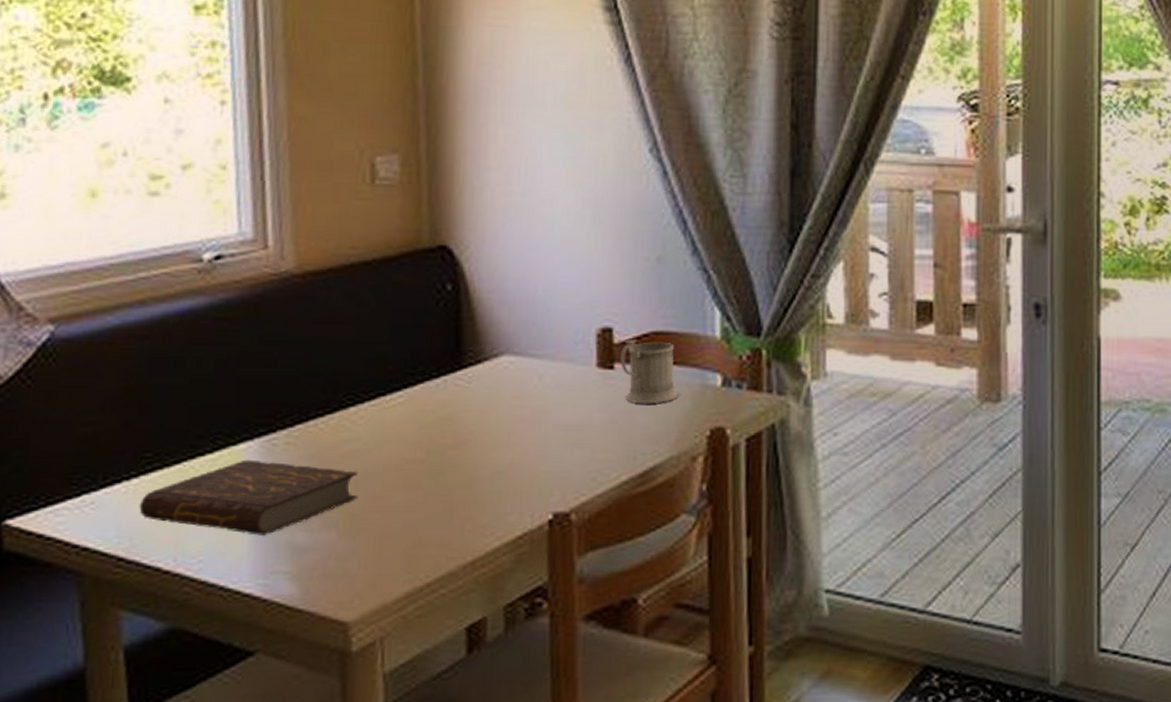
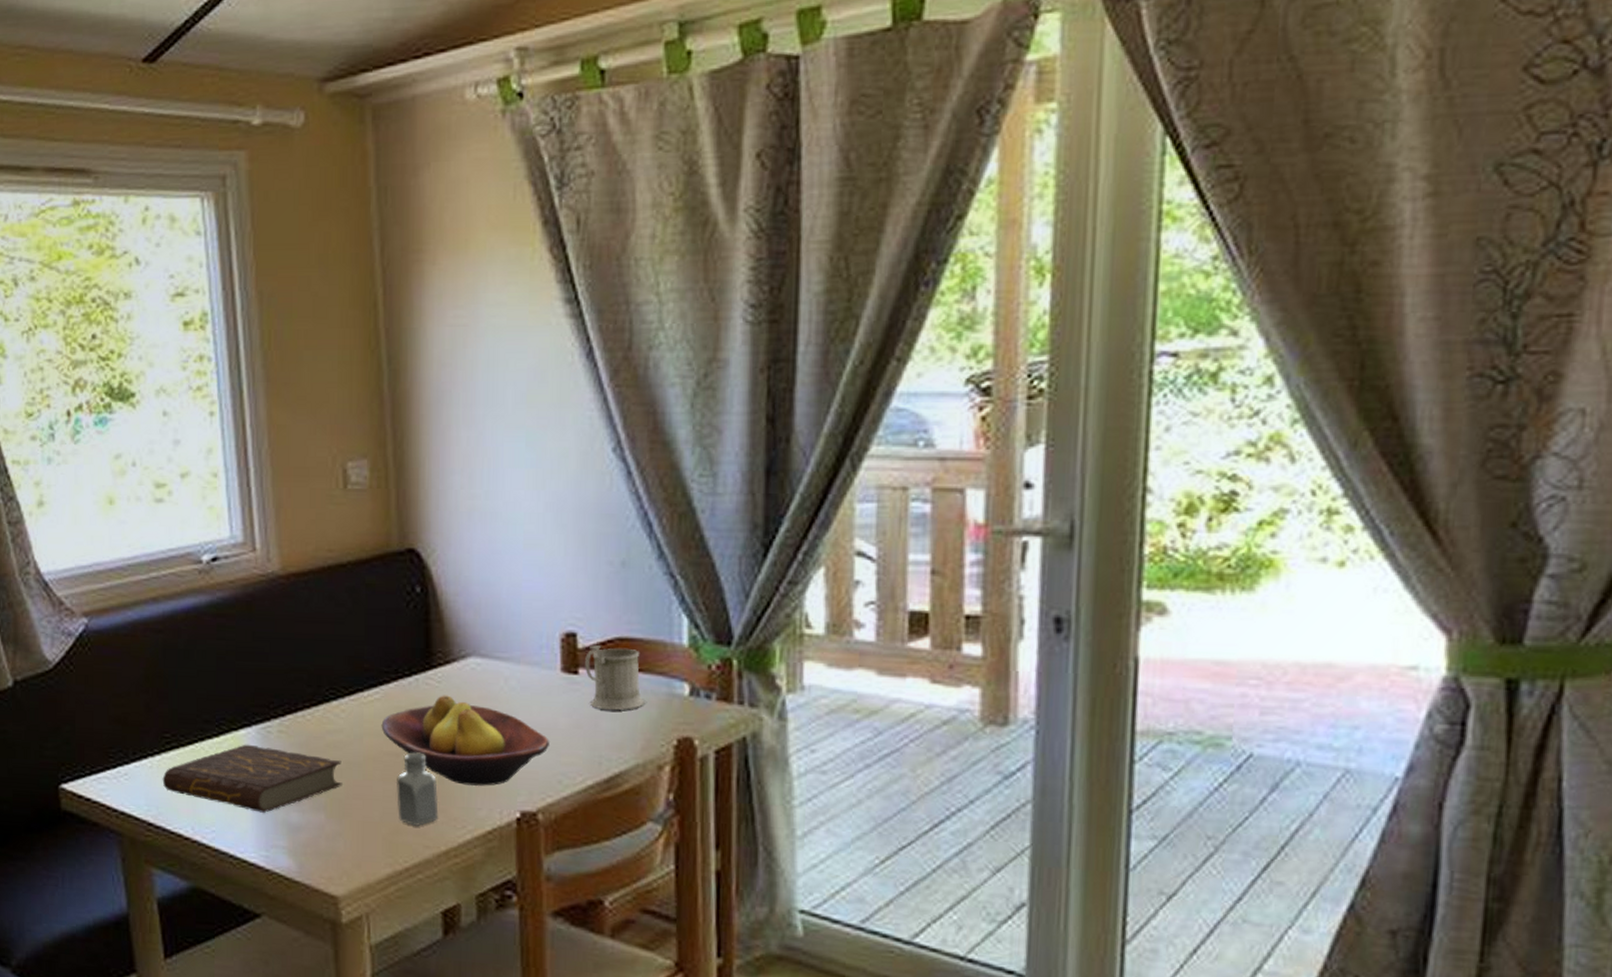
fruit bowl: none [404,396,584,489] -> present [381,695,549,786]
saltshaker: none [418,457,465,537] -> present [395,752,439,826]

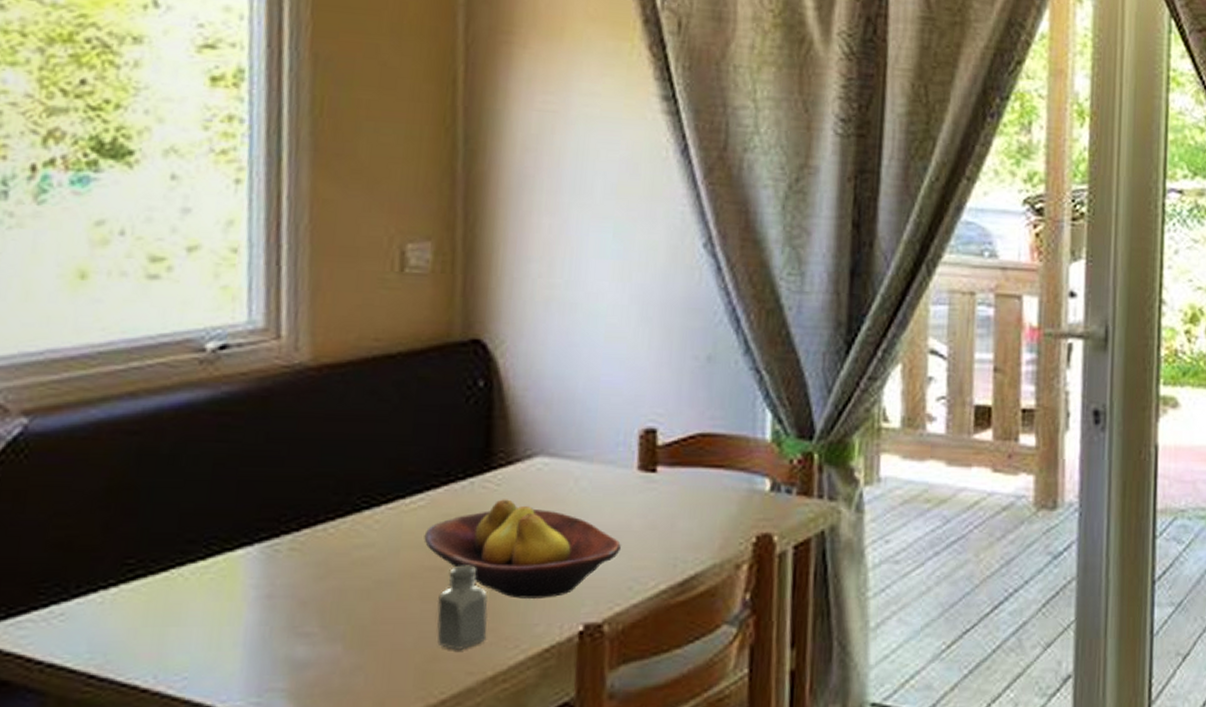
book: present [162,744,343,813] -> none [116,566,370,650]
mug: present [585,645,645,711] -> none [664,442,725,509]

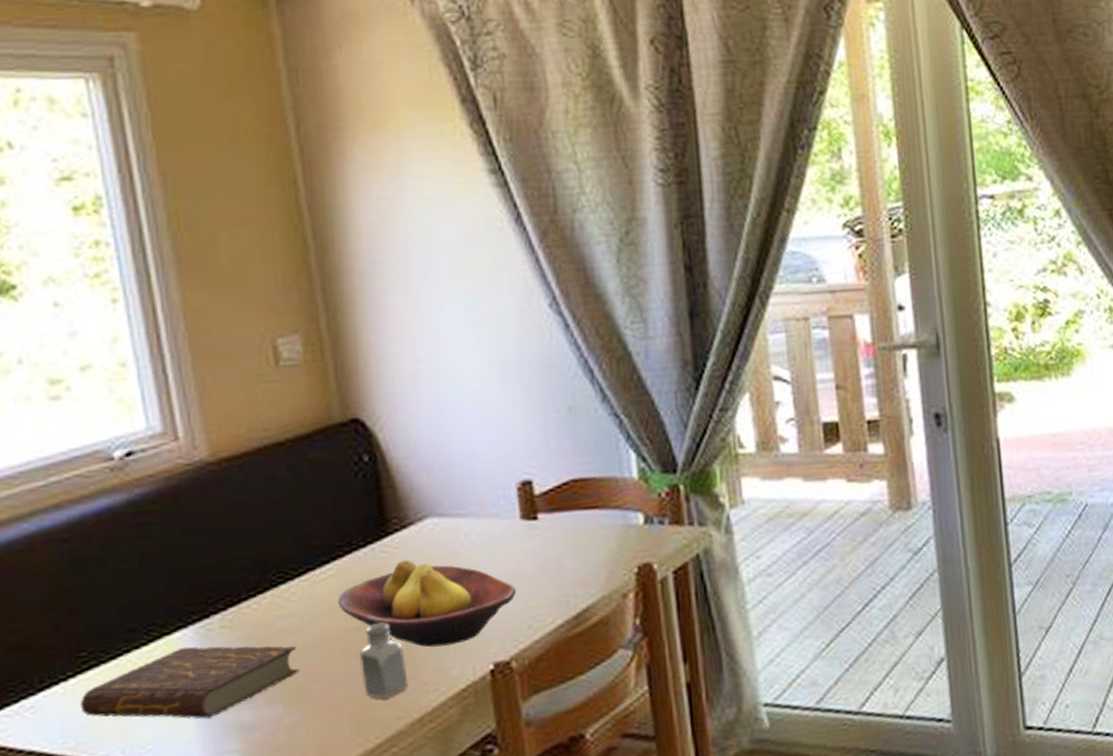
book: none [116,566,370,650] -> present [80,646,300,719]

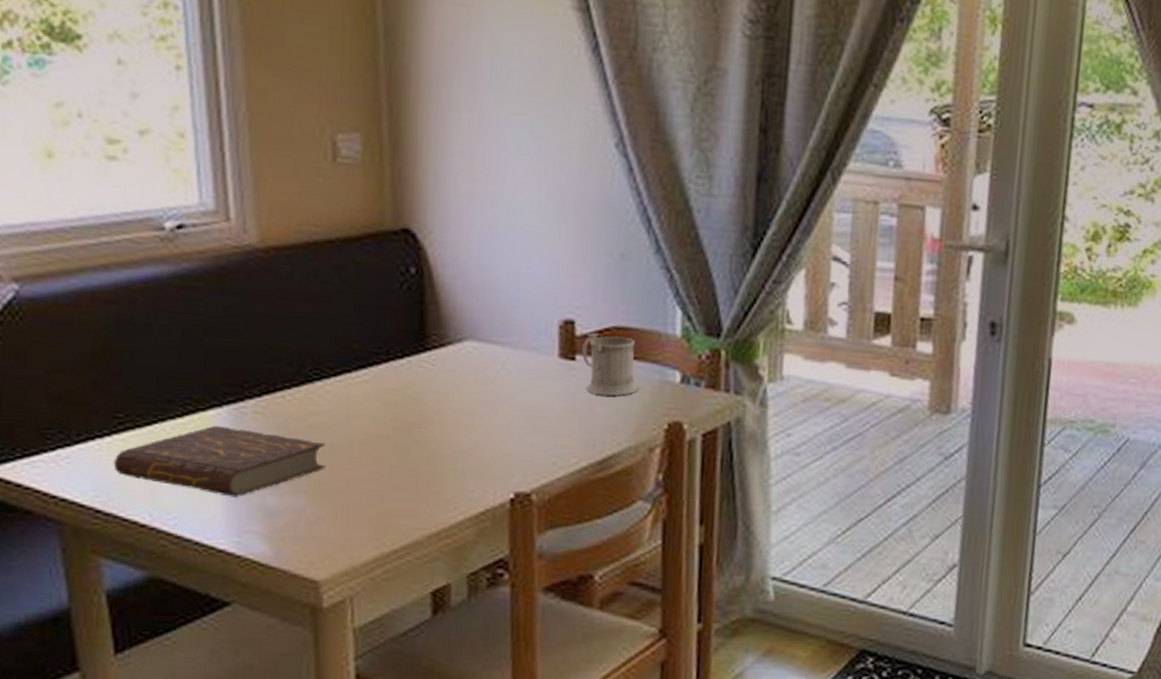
fruit bowl: present [338,559,516,647] -> none [370,378,545,468]
saltshaker: present [359,622,409,699] -> none [384,434,430,508]
mug: none [543,488,604,550] -> present [582,333,638,396]

